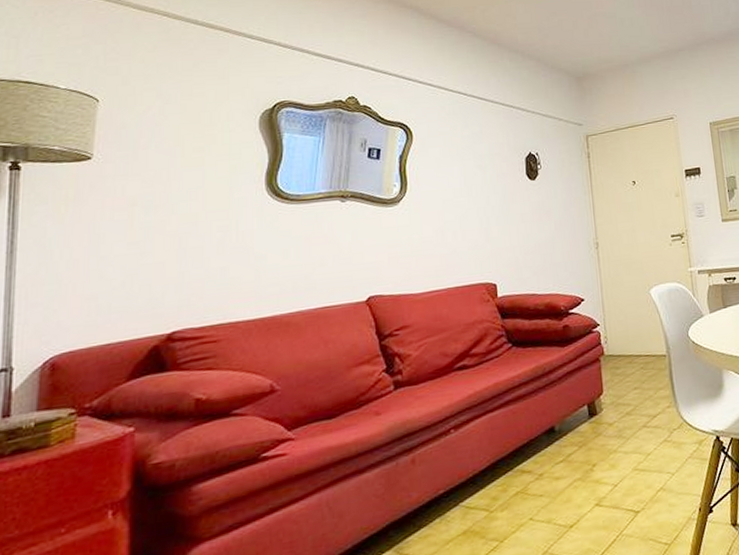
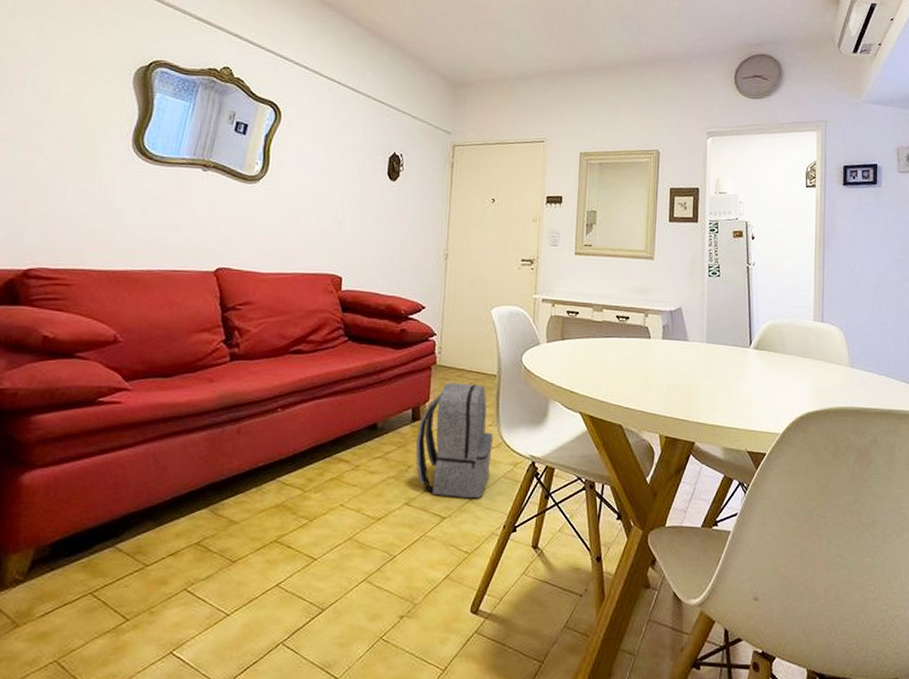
backpack: none [596,367,676,490] -> present [415,383,493,499]

